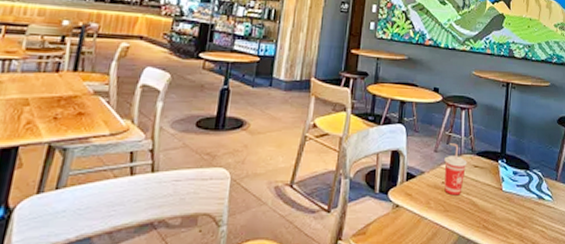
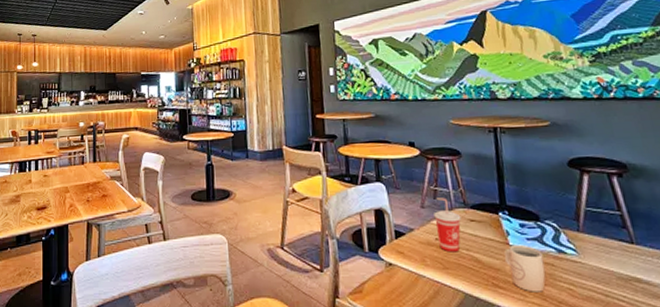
mug: none [496,190,527,234] -> present [504,244,547,293]

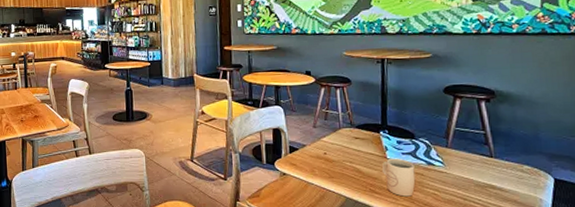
beverage cup: present [434,198,462,253] -> none [324,119,348,164]

